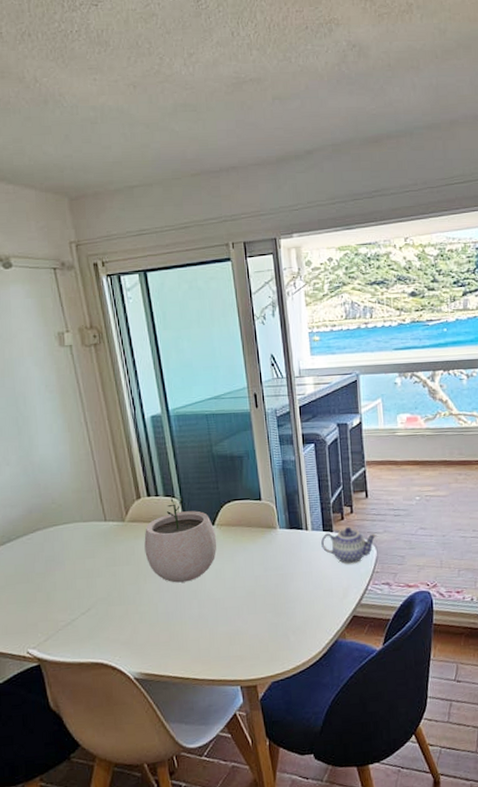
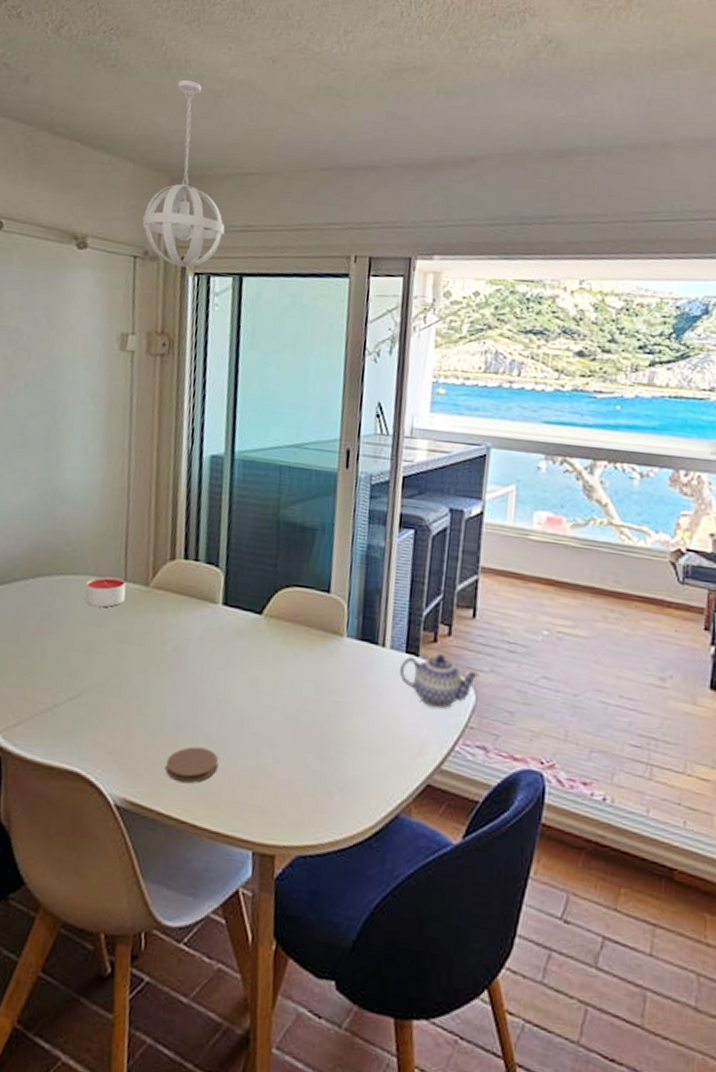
pendant light: none [53,111,124,272] -> present [142,79,225,268]
candle: none [76,520,109,545] -> present [85,576,127,608]
plant pot: present [144,496,217,583] -> none [165,565,262,686]
coaster: none [166,625,204,653] -> present [166,746,218,783]

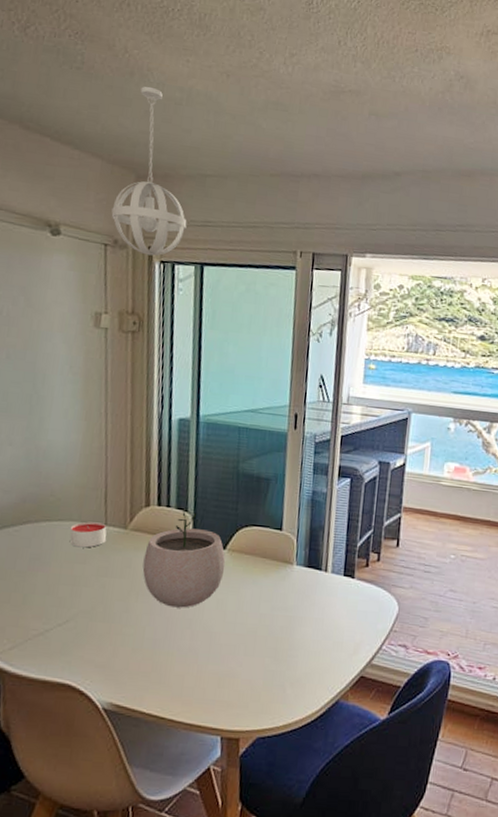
plant pot: none [165,565,262,686] -> present [142,510,226,608]
coaster: present [166,746,218,783] -> none [146,658,191,687]
teapot: present [400,654,480,709] -> none [339,576,402,618]

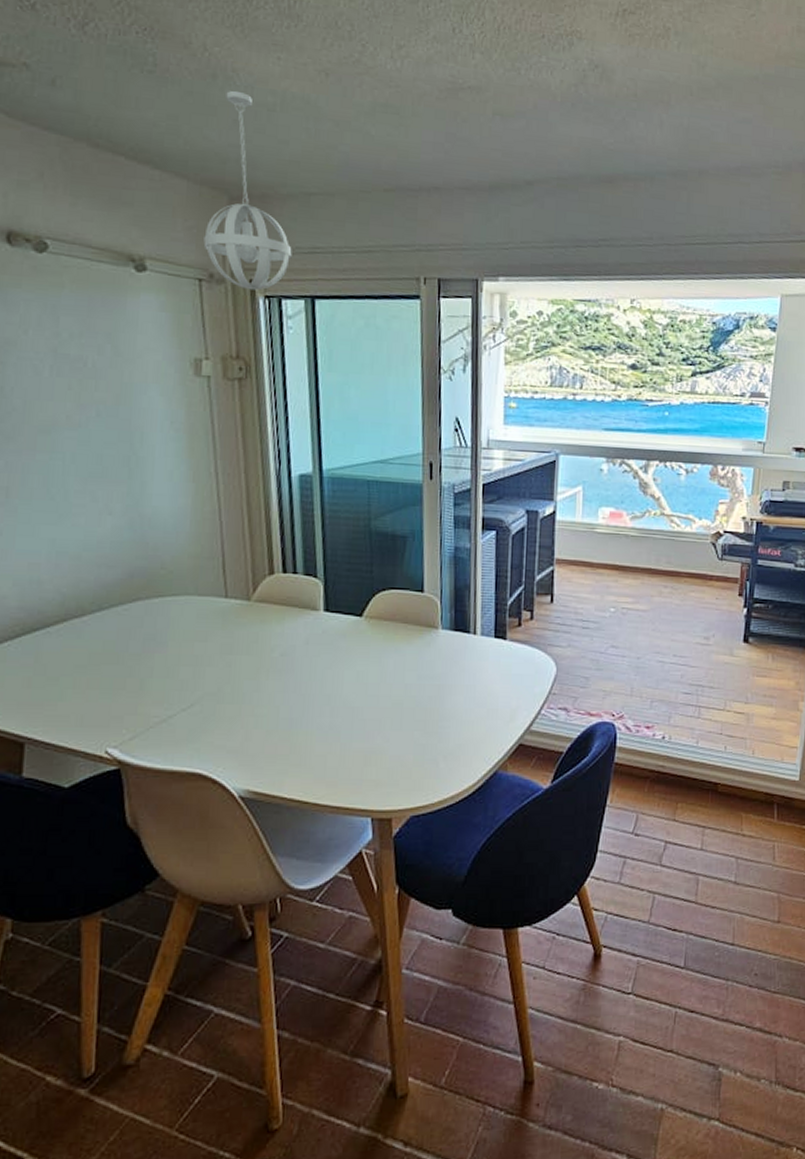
candle: present [70,521,107,548] -> none [187,595,229,624]
plant pot: present [142,510,226,608] -> none [271,576,363,683]

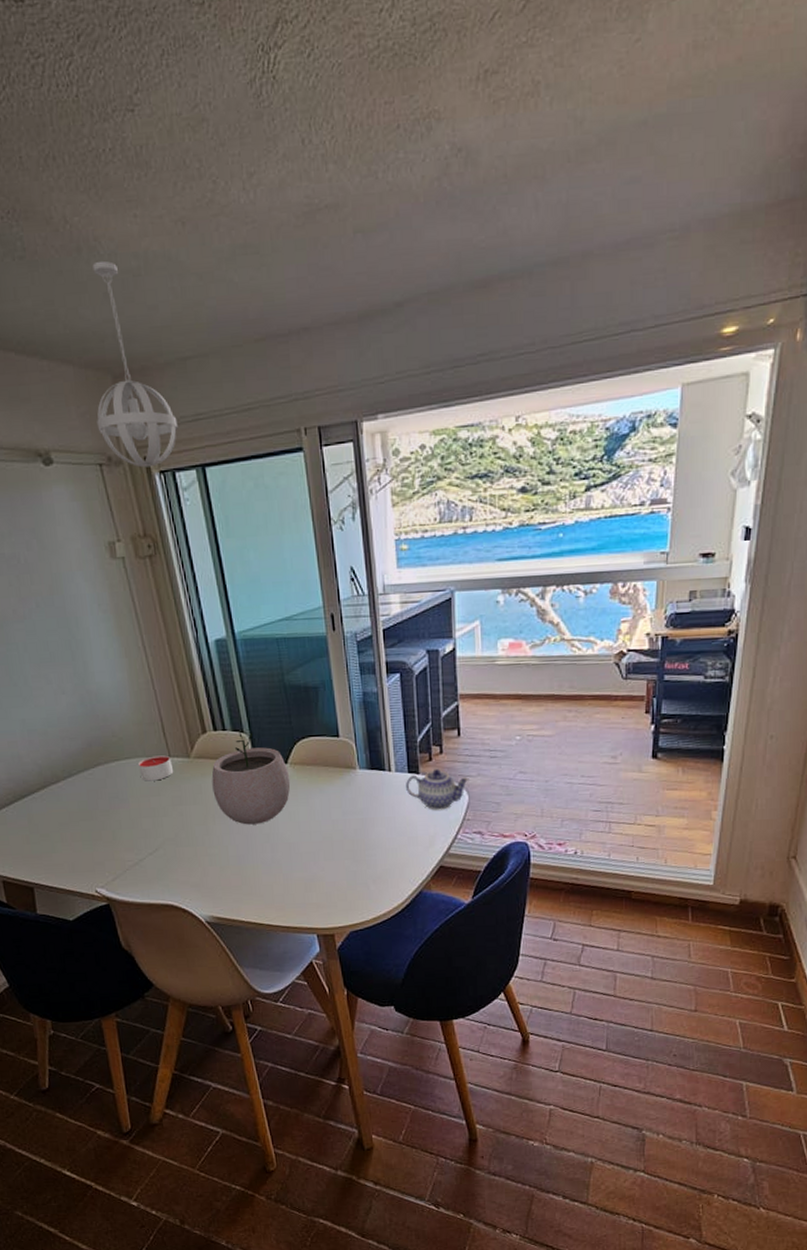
candle: none [187,595,229,624] -> present [139,755,174,781]
plant pot: none [271,576,363,683] -> present [211,731,291,825]
teapot: none [491,636,559,681] -> present [406,769,469,810]

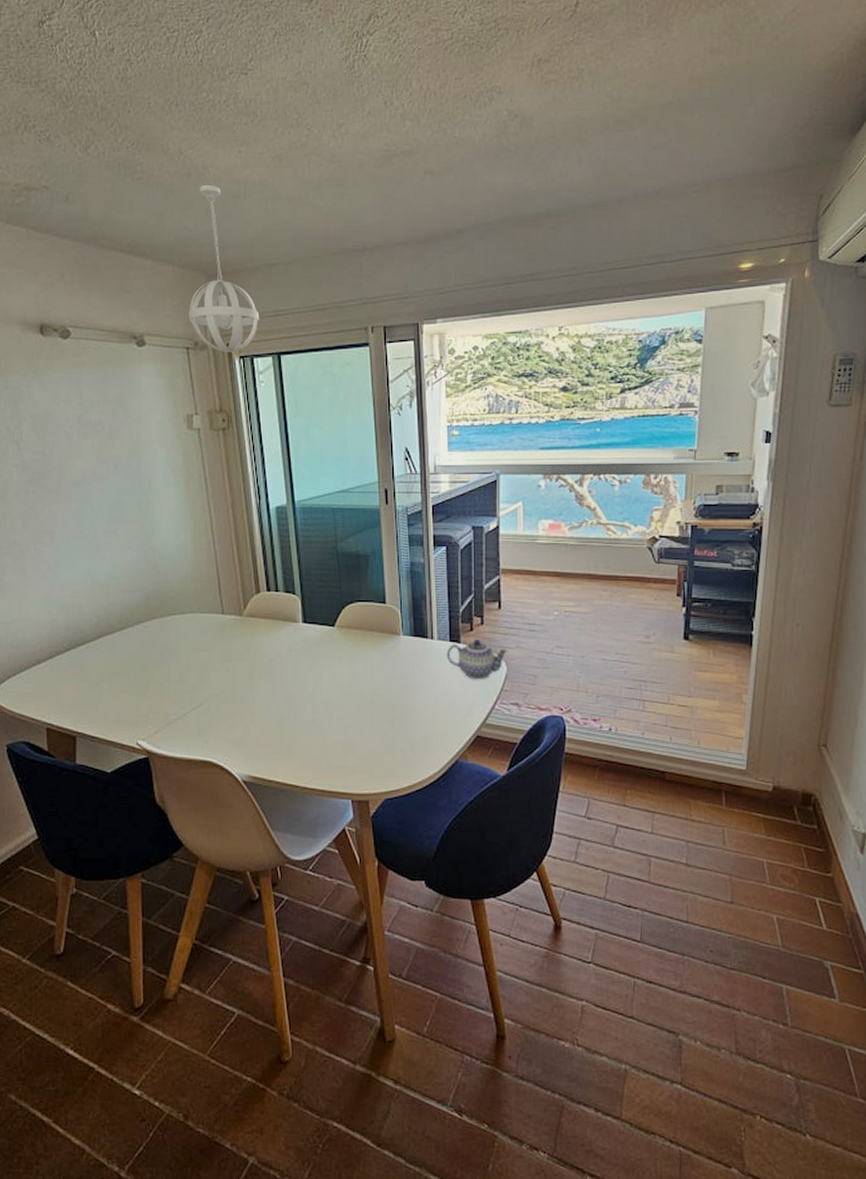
candle: present [139,755,174,781] -> none [193,612,225,637]
plant pot: present [211,731,291,825] -> none [261,593,336,684]

